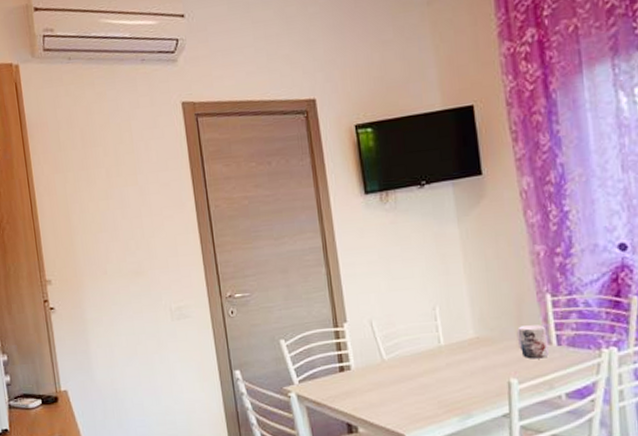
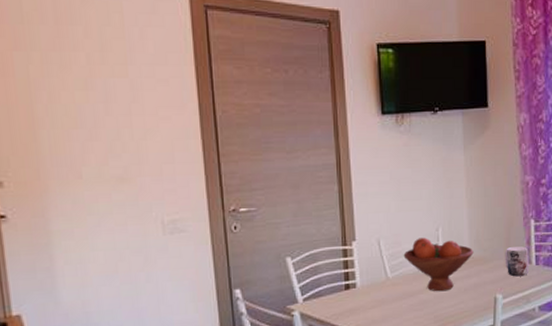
fruit bowl: none [398,317,479,375] -> present [403,237,474,292]

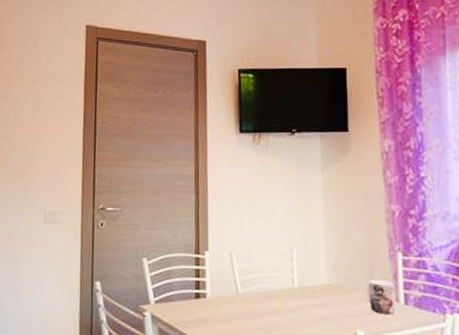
fruit bowl: present [403,237,474,292] -> none [255,256,331,317]

